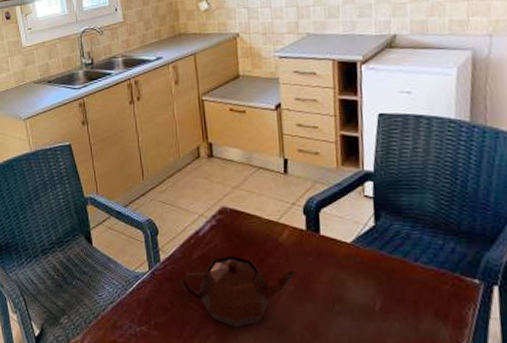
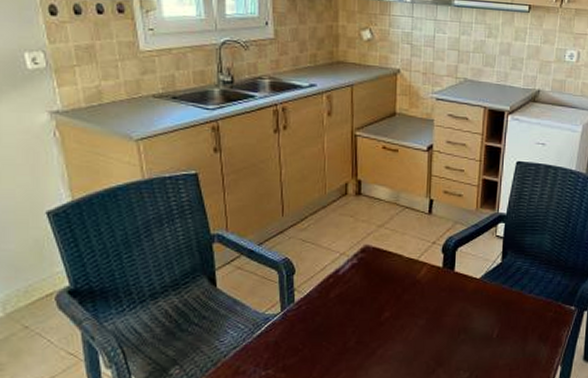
teapot: present [180,256,297,327] -> none [315,294,430,362]

